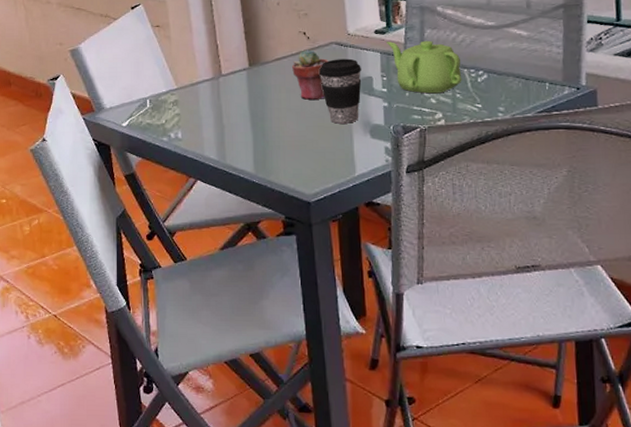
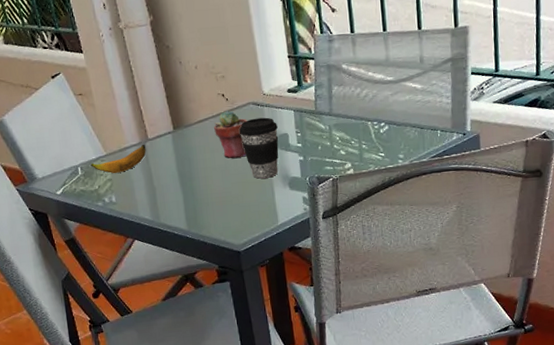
banana: none [160,79,218,108] -> present [90,144,146,173]
teapot: present [386,40,462,94] -> none [298,96,367,146]

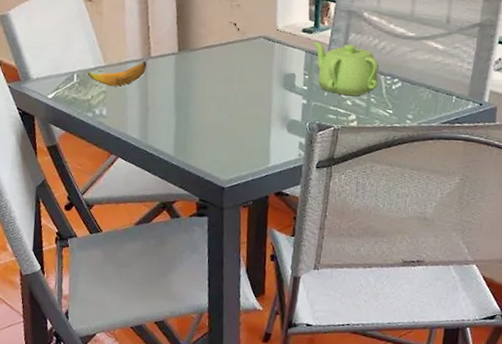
potted succulent: present [214,110,247,158] -> none [220,40,256,91]
coffee cup: present [239,117,279,179] -> none [244,53,286,117]
teapot: none [298,96,367,146] -> present [311,41,380,96]

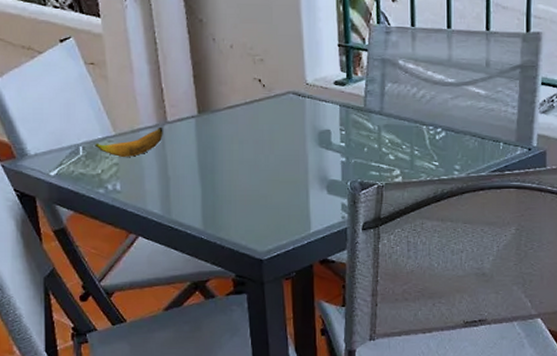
teapot: present [311,41,380,96] -> none [345,94,421,150]

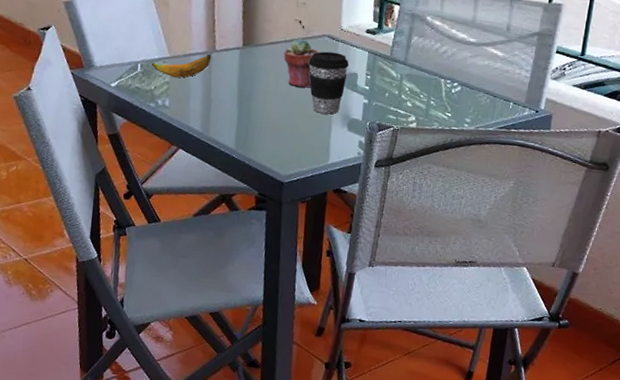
potted succulent: none [246,98,285,152] -> present [284,38,319,88]
coffee cup: none [274,110,319,178] -> present [308,51,349,115]

